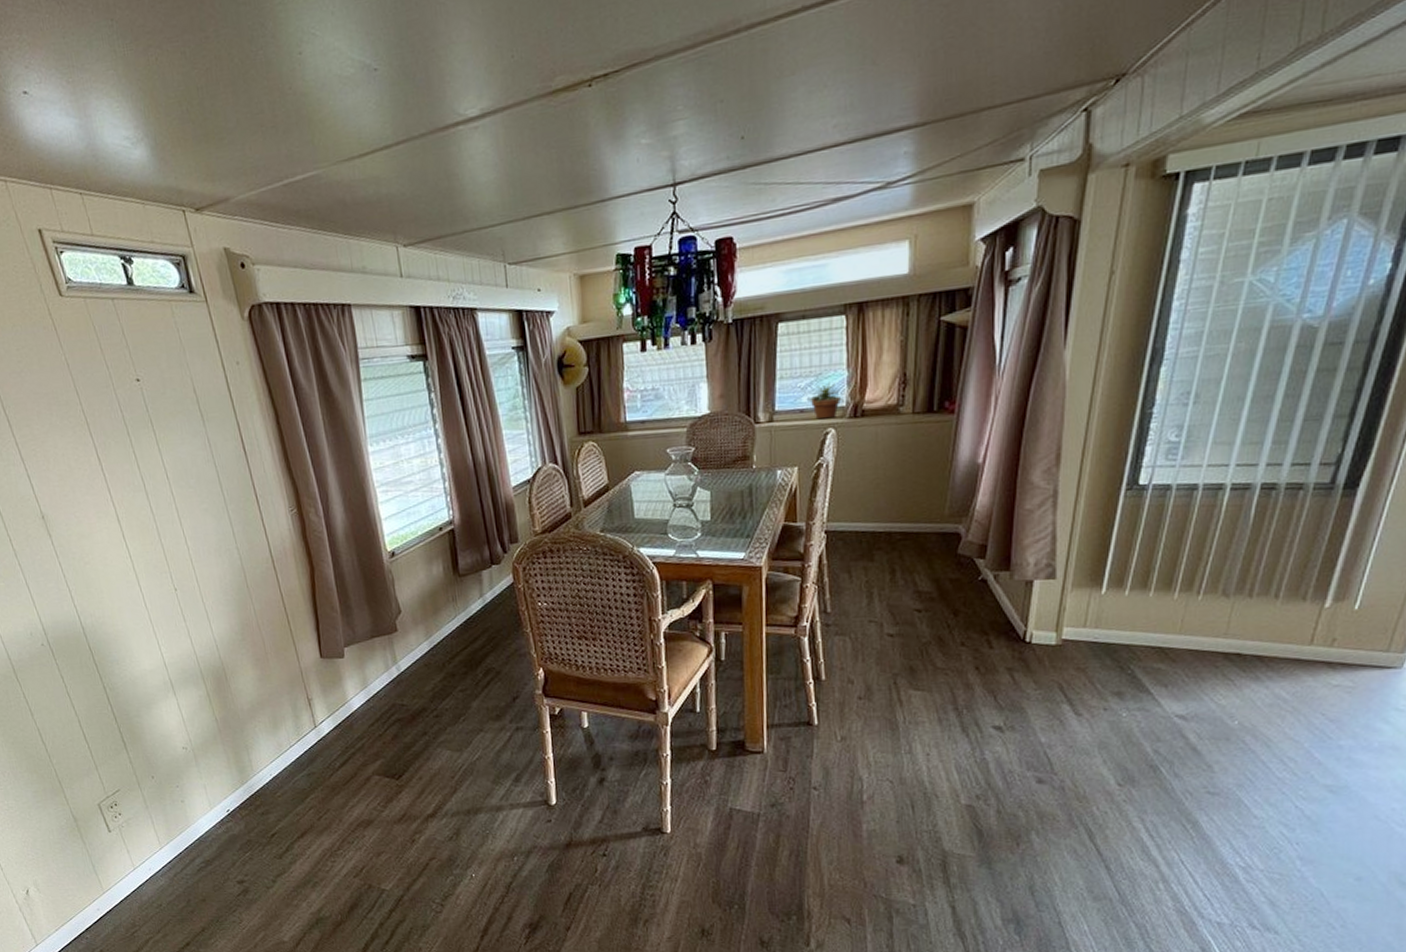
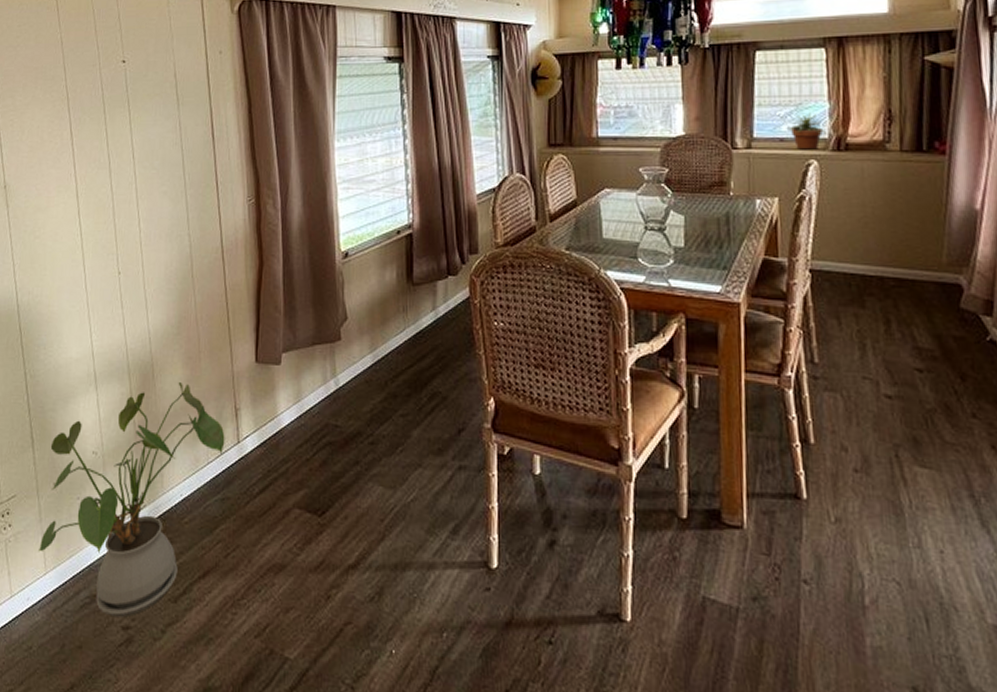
house plant: none [142,682,303,875] -> present [39,382,225,618]

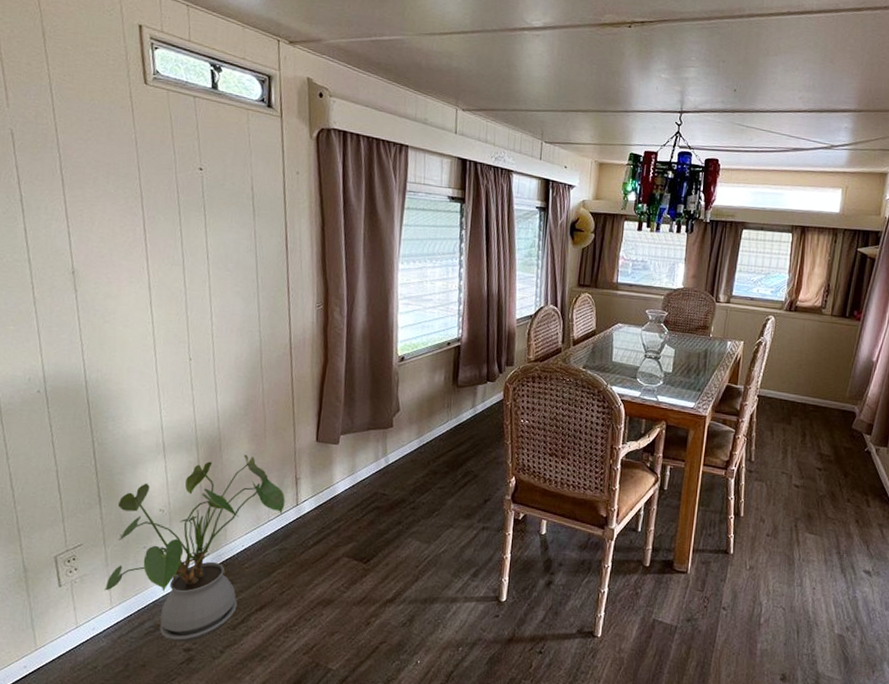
potted plant: present [788,113,826,150] -> none [757,281,783,309]

